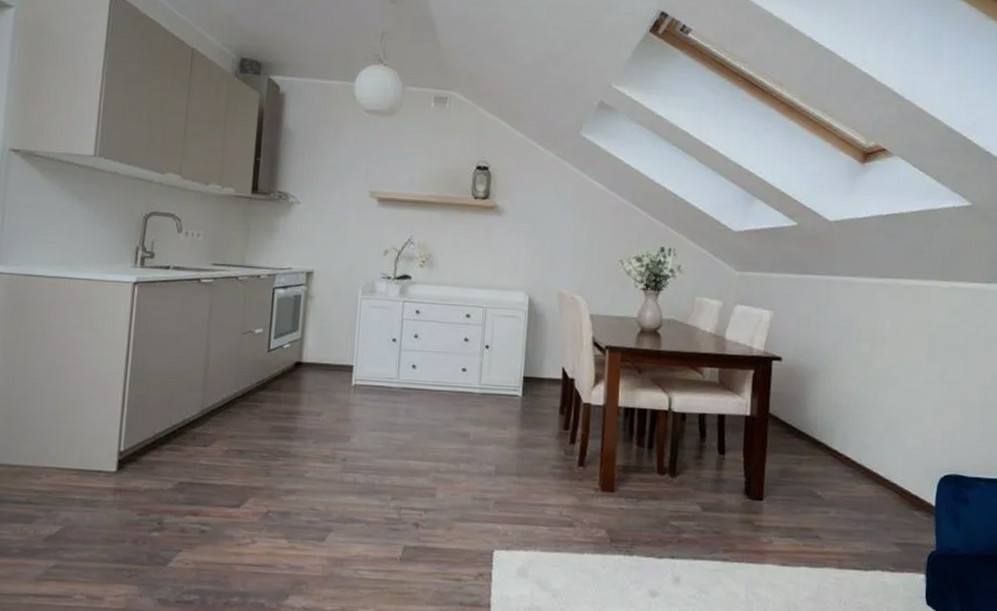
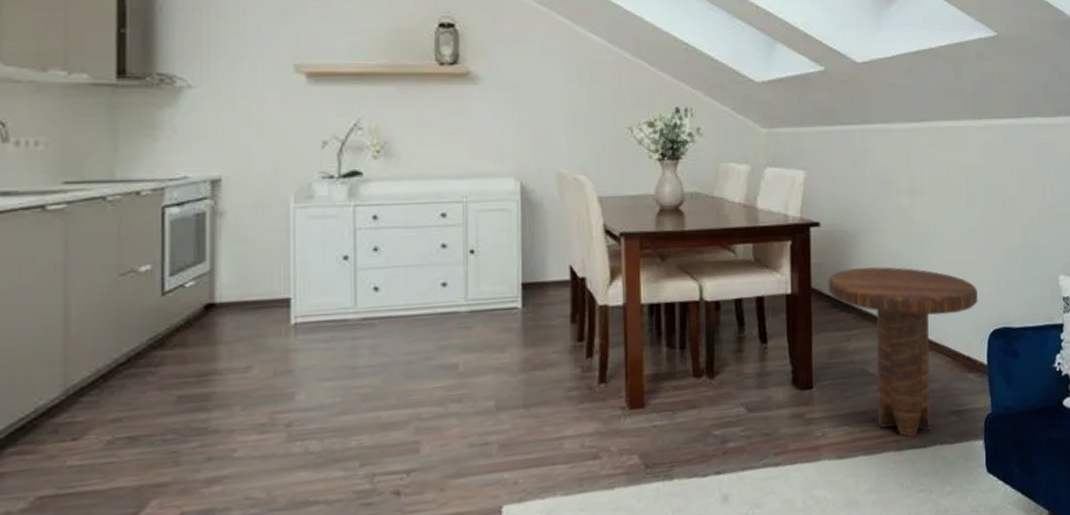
side table: none [784,401,932,560] -> present [828,267,979,437]

